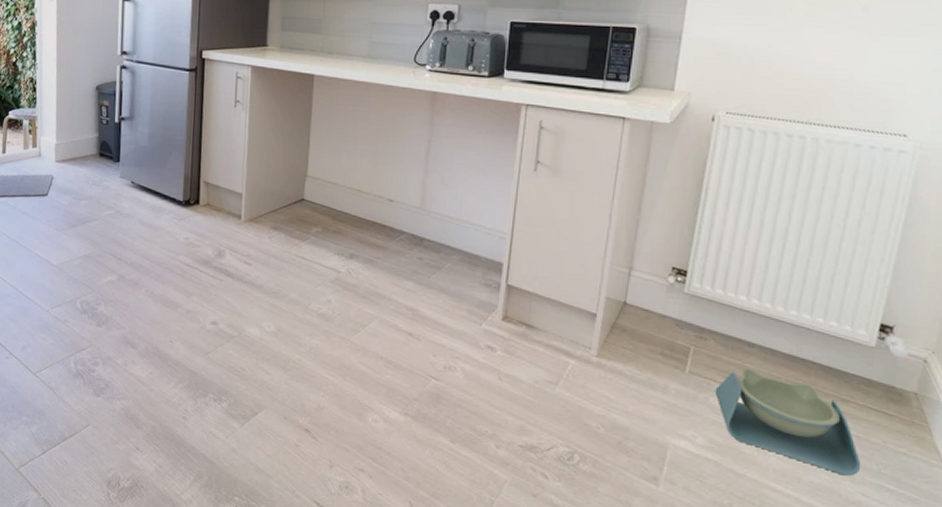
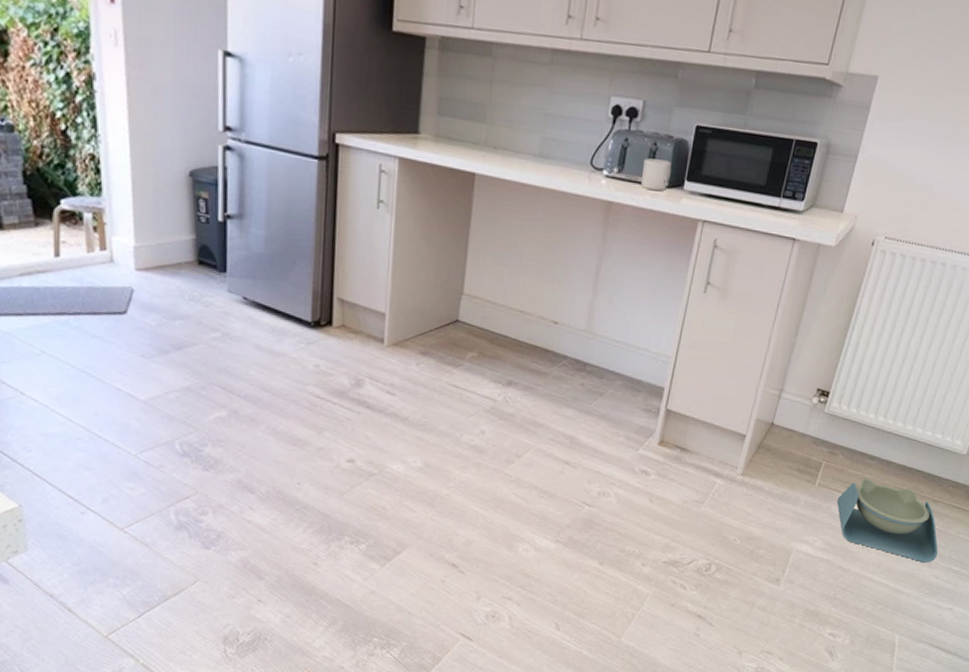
mug: none [462,53,491,81] -> present [640,158,672,191]

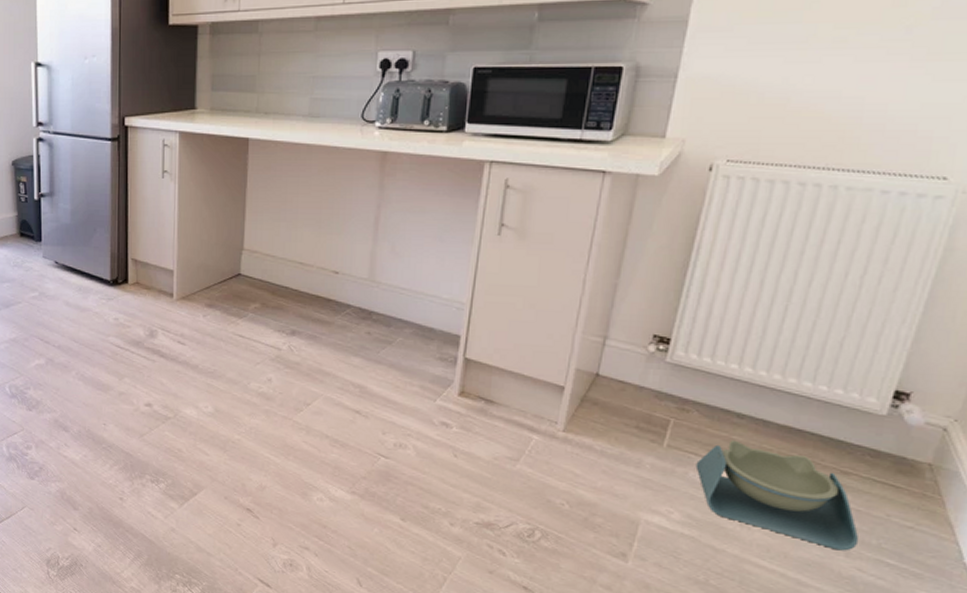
mug: present [640,158,672,191] -> none [416,105,450,137]

